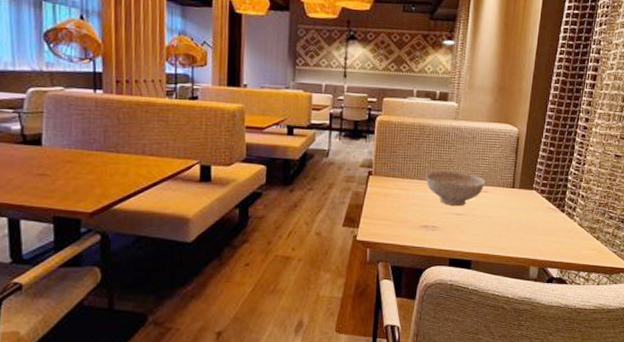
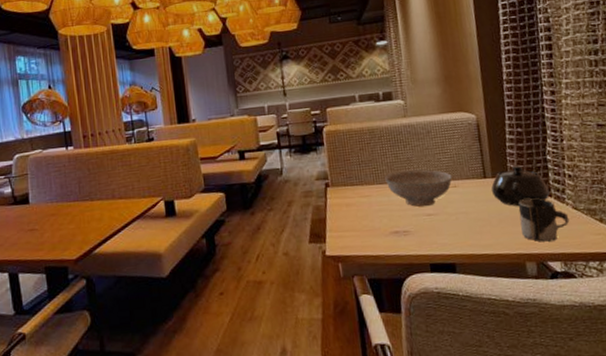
teapot: none [516,181,564,218] -> present [491,165,550,207]
cup: none [533,212,574,251] -> present [519,198,570,242]

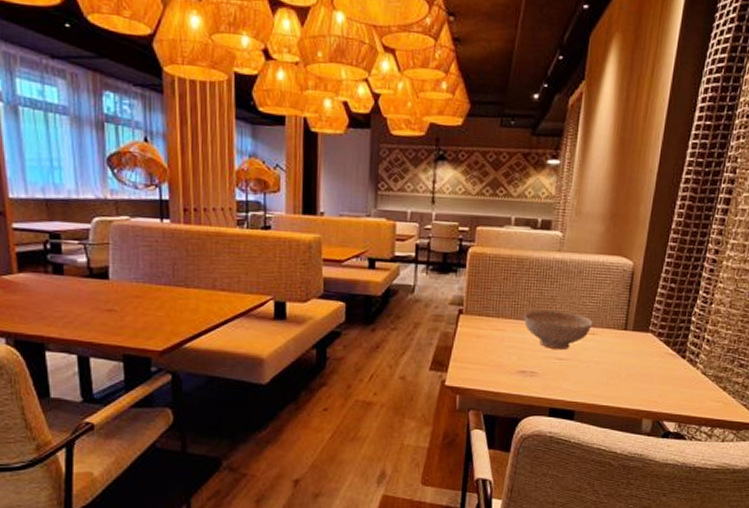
teapot: present [491,165,550,207] -> none [628,322,685,364]
cup: present [519,198,570,242] -> none [647,357,696,402]

